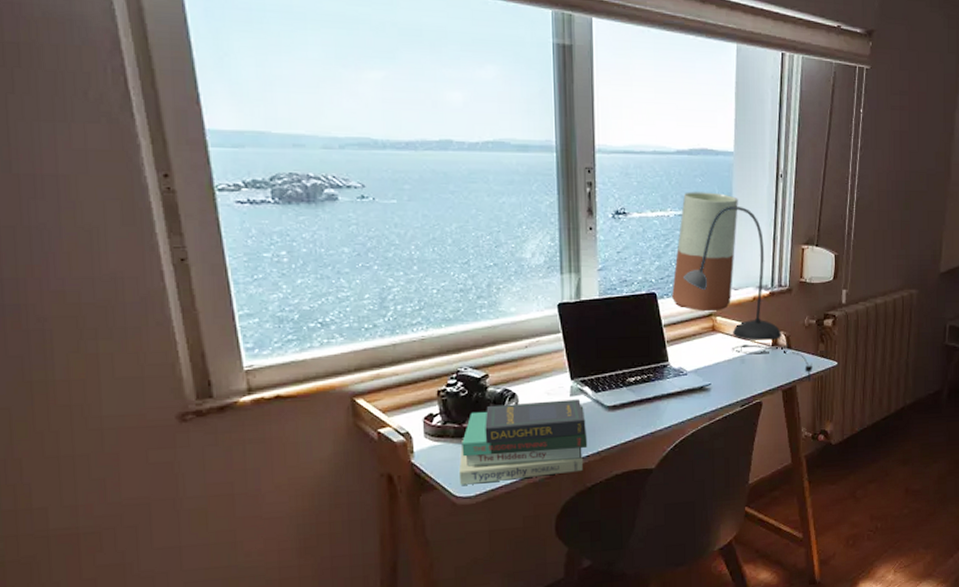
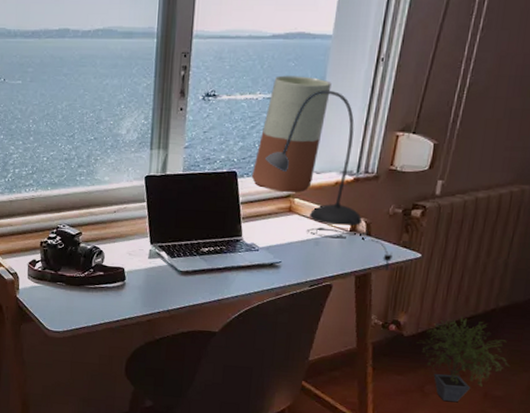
books: present [458,399,588,485] -> none [51,258,160,325]
potted plant: none [844,418,921,504] -> present [417,317,509,402]

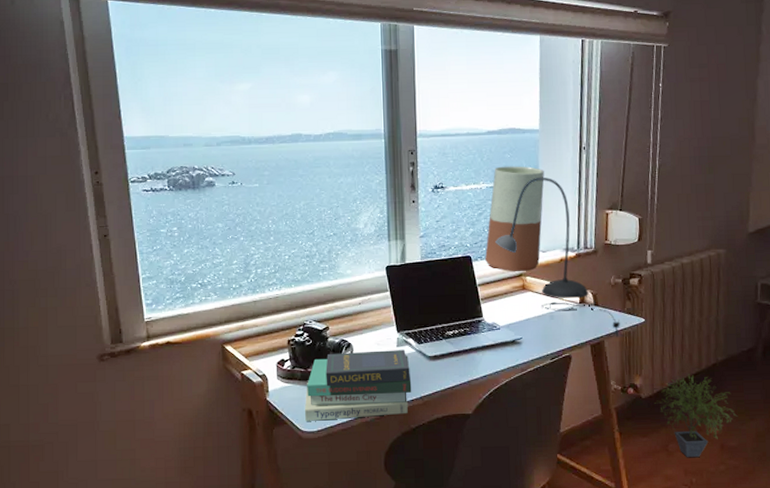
books: none [51,258,160,325] -> present [304,350,412,421]

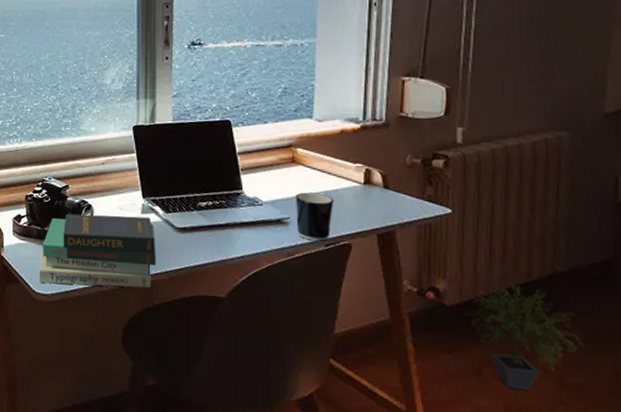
vase: present [484,166,544,273] -> none [246,22,323,143]
desk lamp: present [495,177,620,338] -> none [260,36,418,229]
mug: none [527,314,557,356] -> present [296,192,333,242]

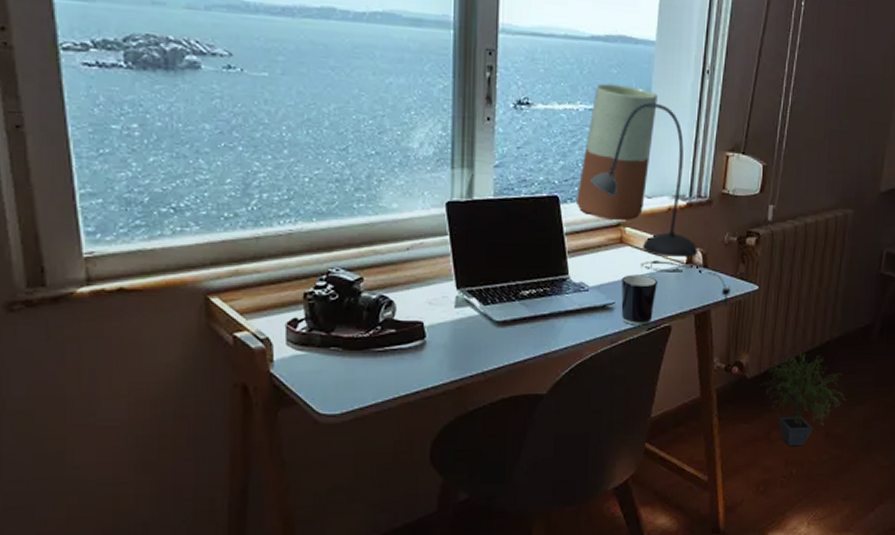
books: present [38,213,157,289] -> none [323,311,472,401]
vase: none [246,22,323,143] -> present [575,83,658,222]
desk lamp: none [260,36,418,229] -> present [591,102,731,307]

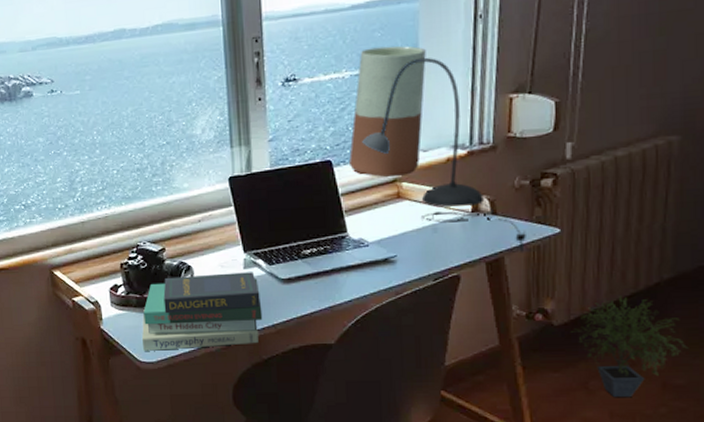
books: none [323,311,472,401] -> present [141,272,263,351]
mug: present [621,275,657,326] -> none [402,227,441,277]

